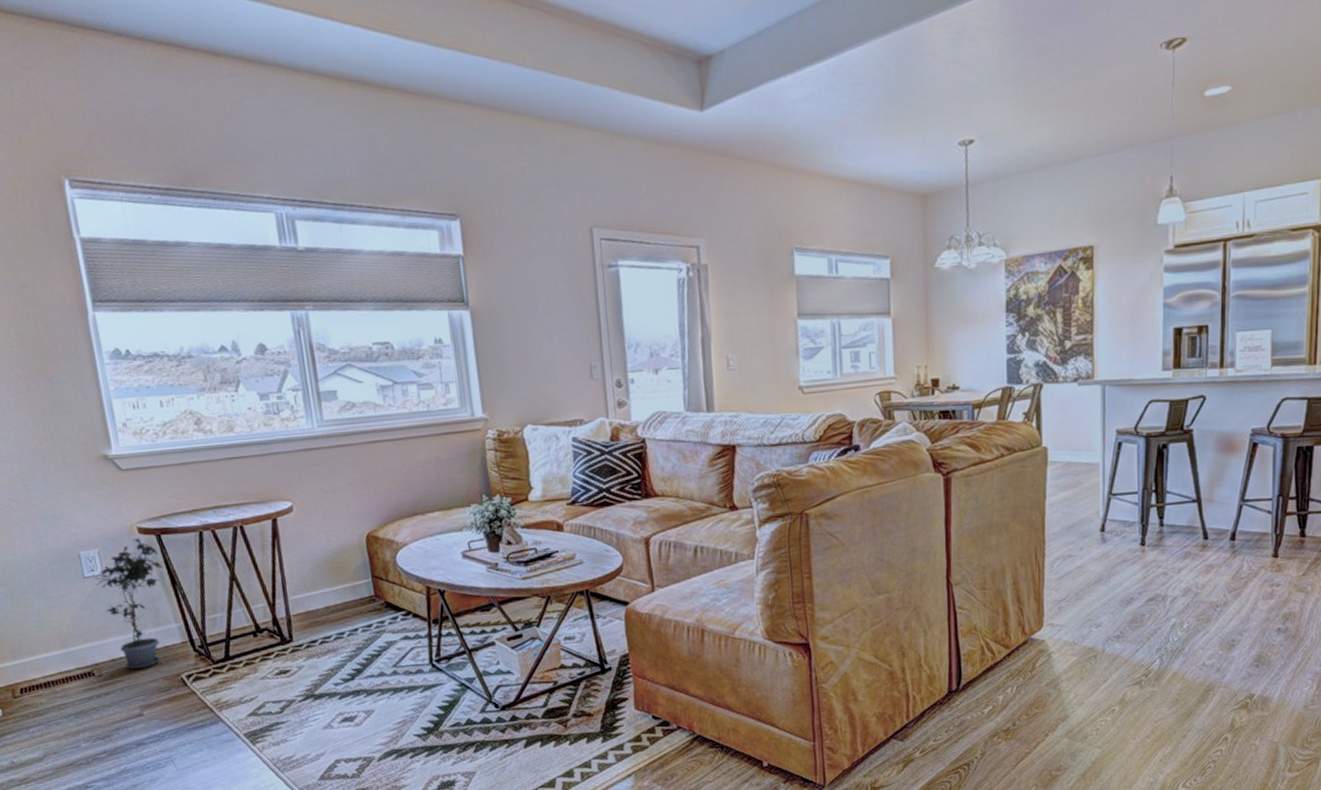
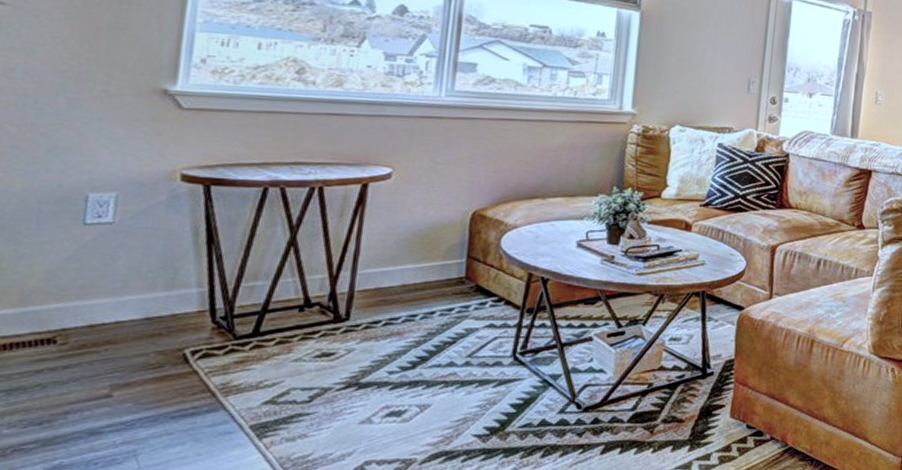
potted plant: present [95,538,163,670] -> none [99,185,204,340]

